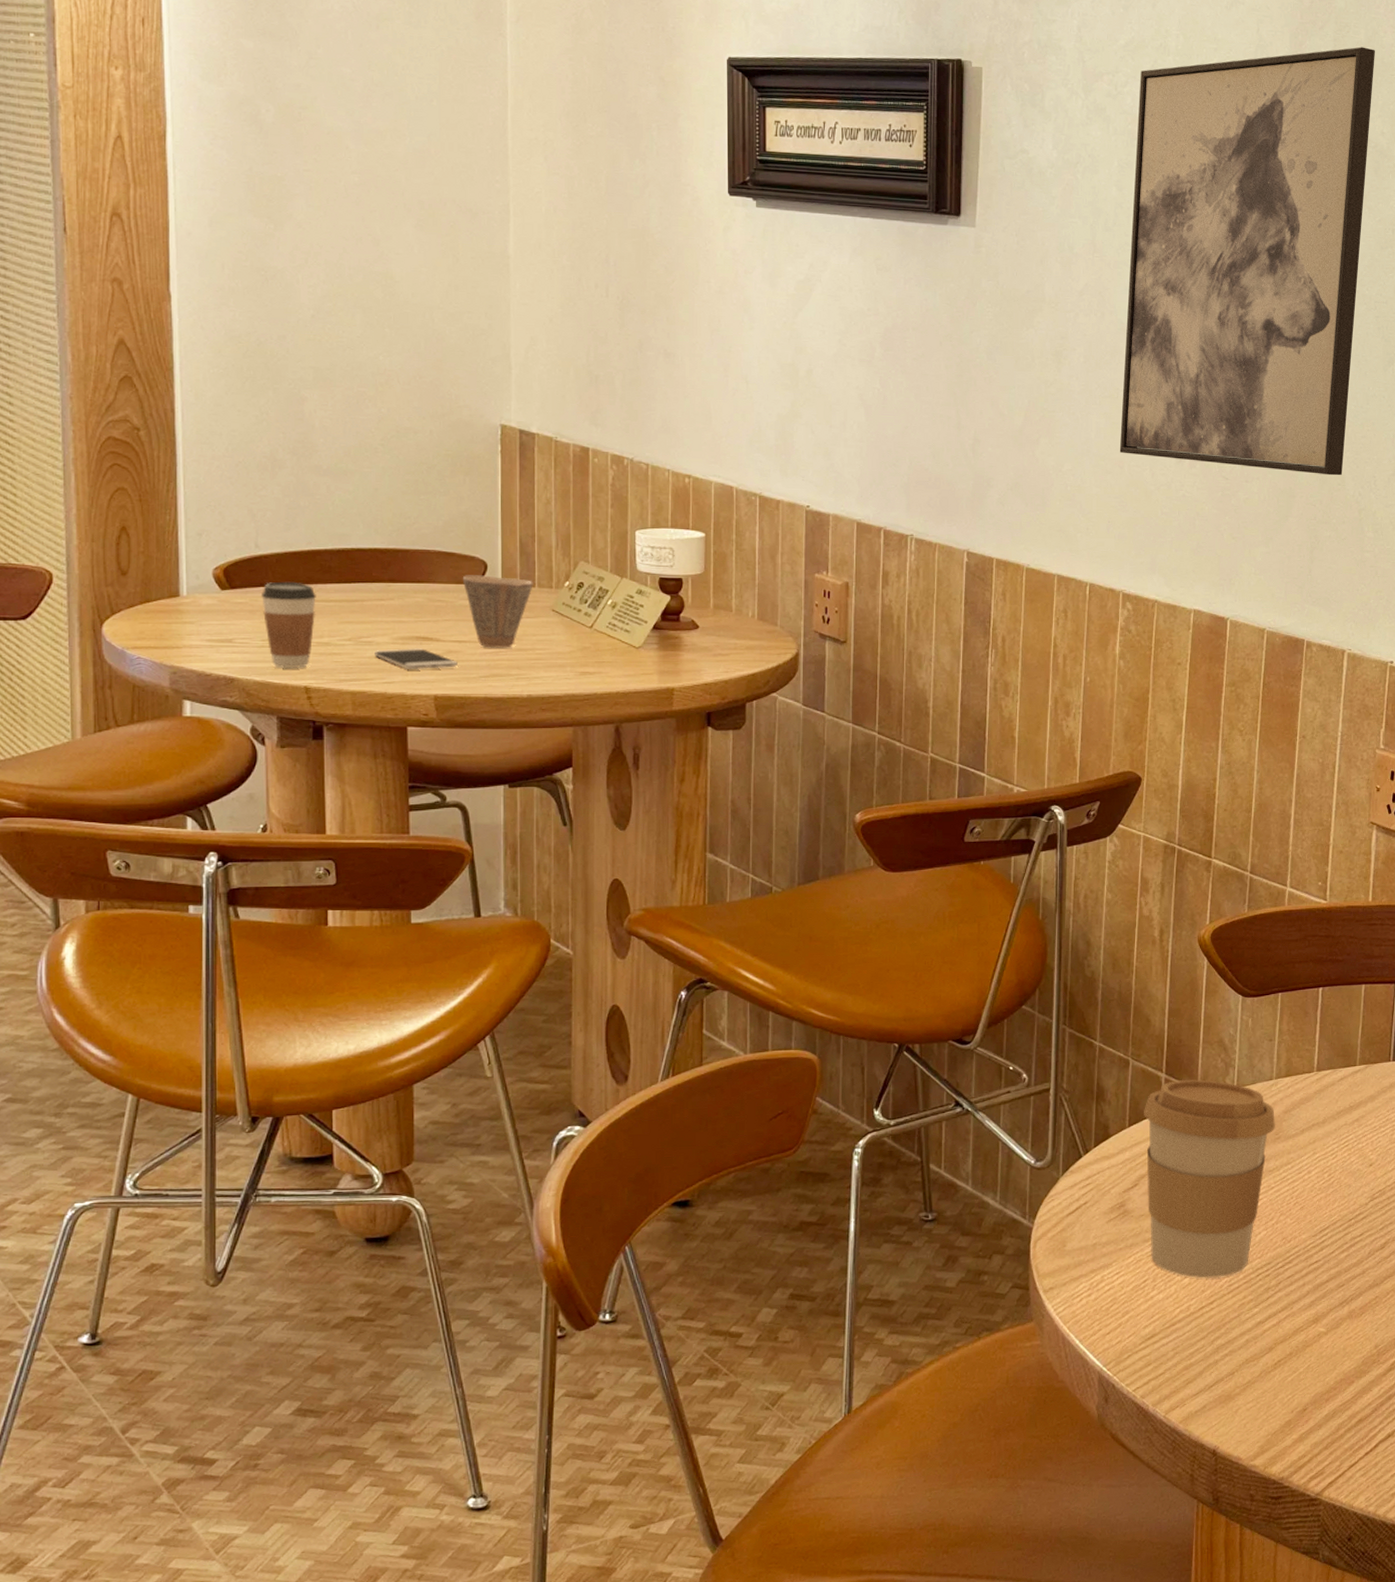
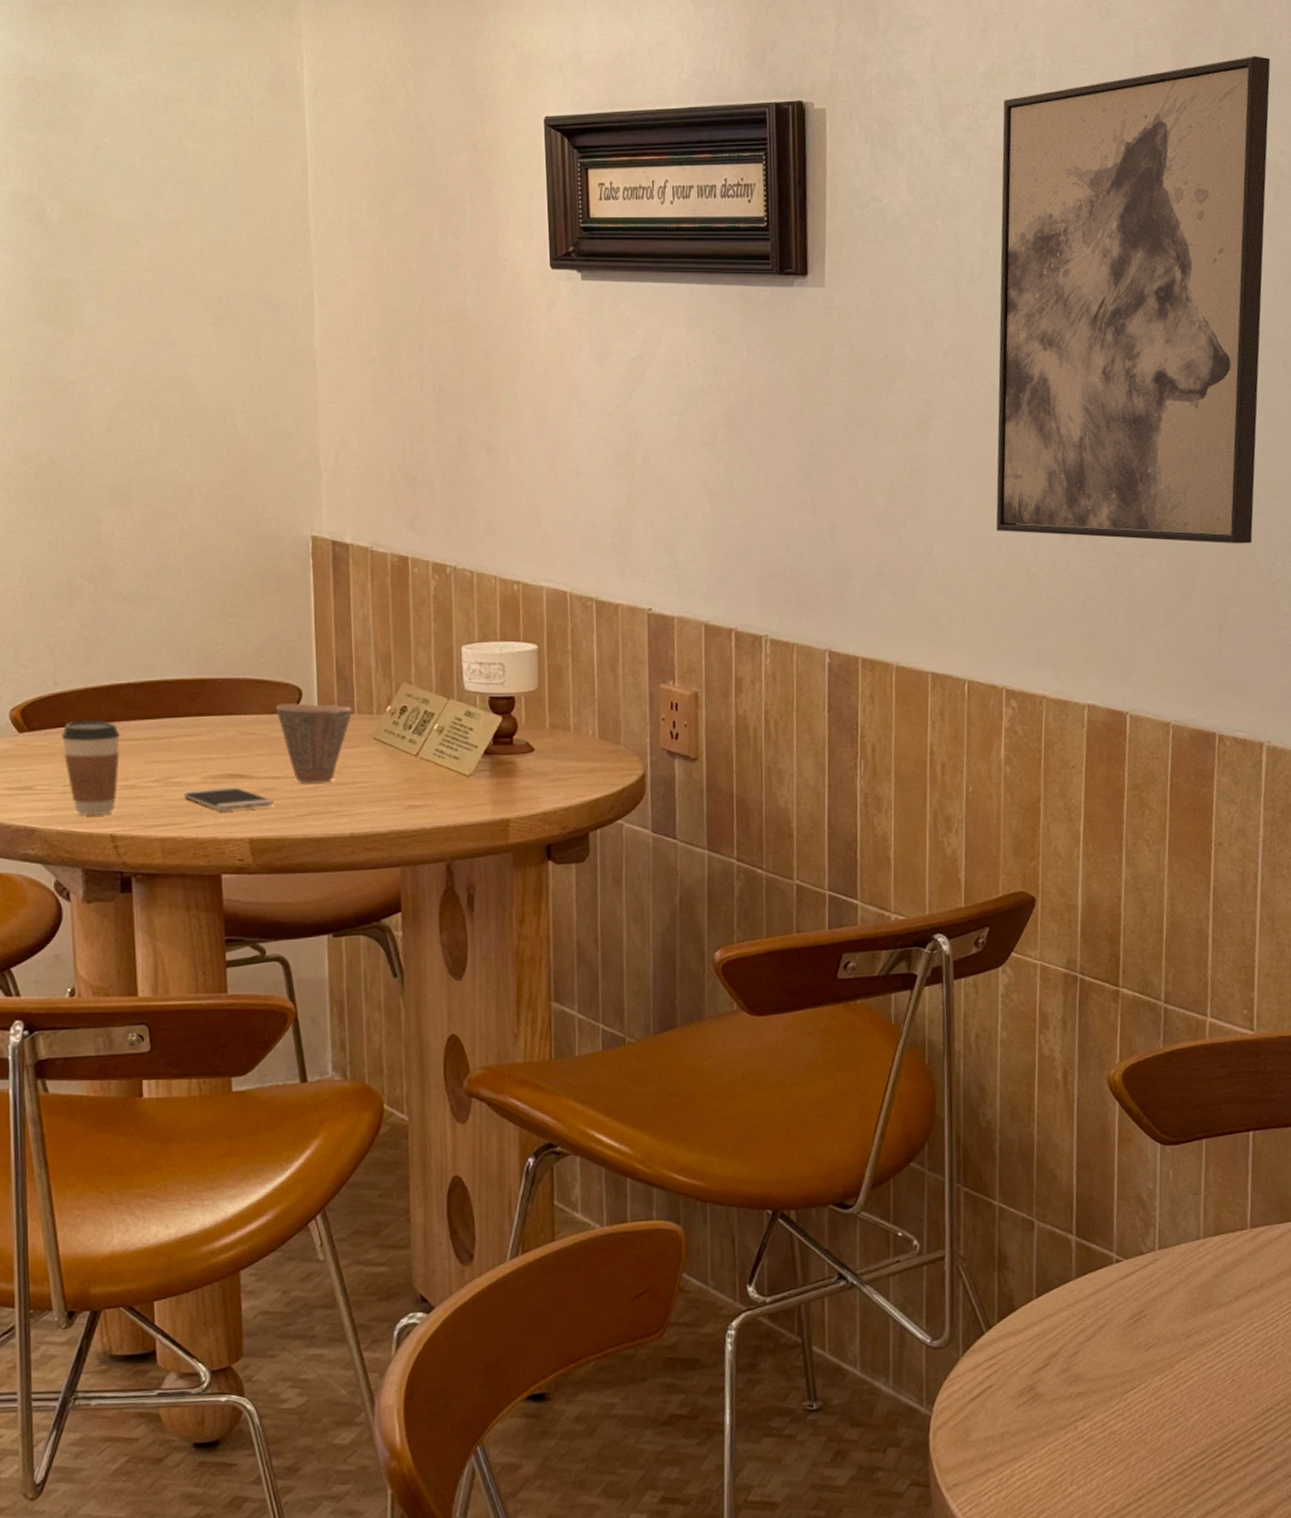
coffee cup: present [1144,1079,1275,1279] -> none [1053,1241,1205,1471]

